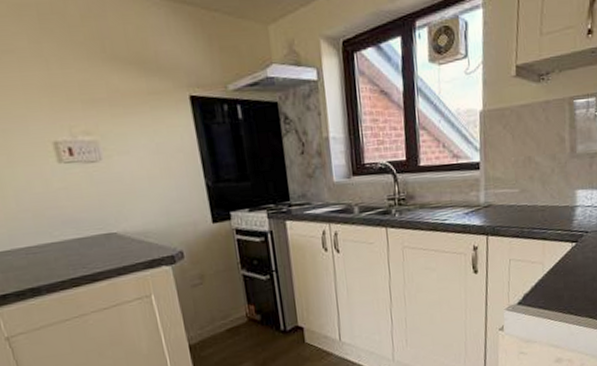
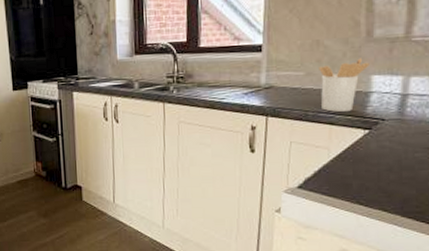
utensil holder: none [531,173,574,228] -> present [319,58,370,113]

